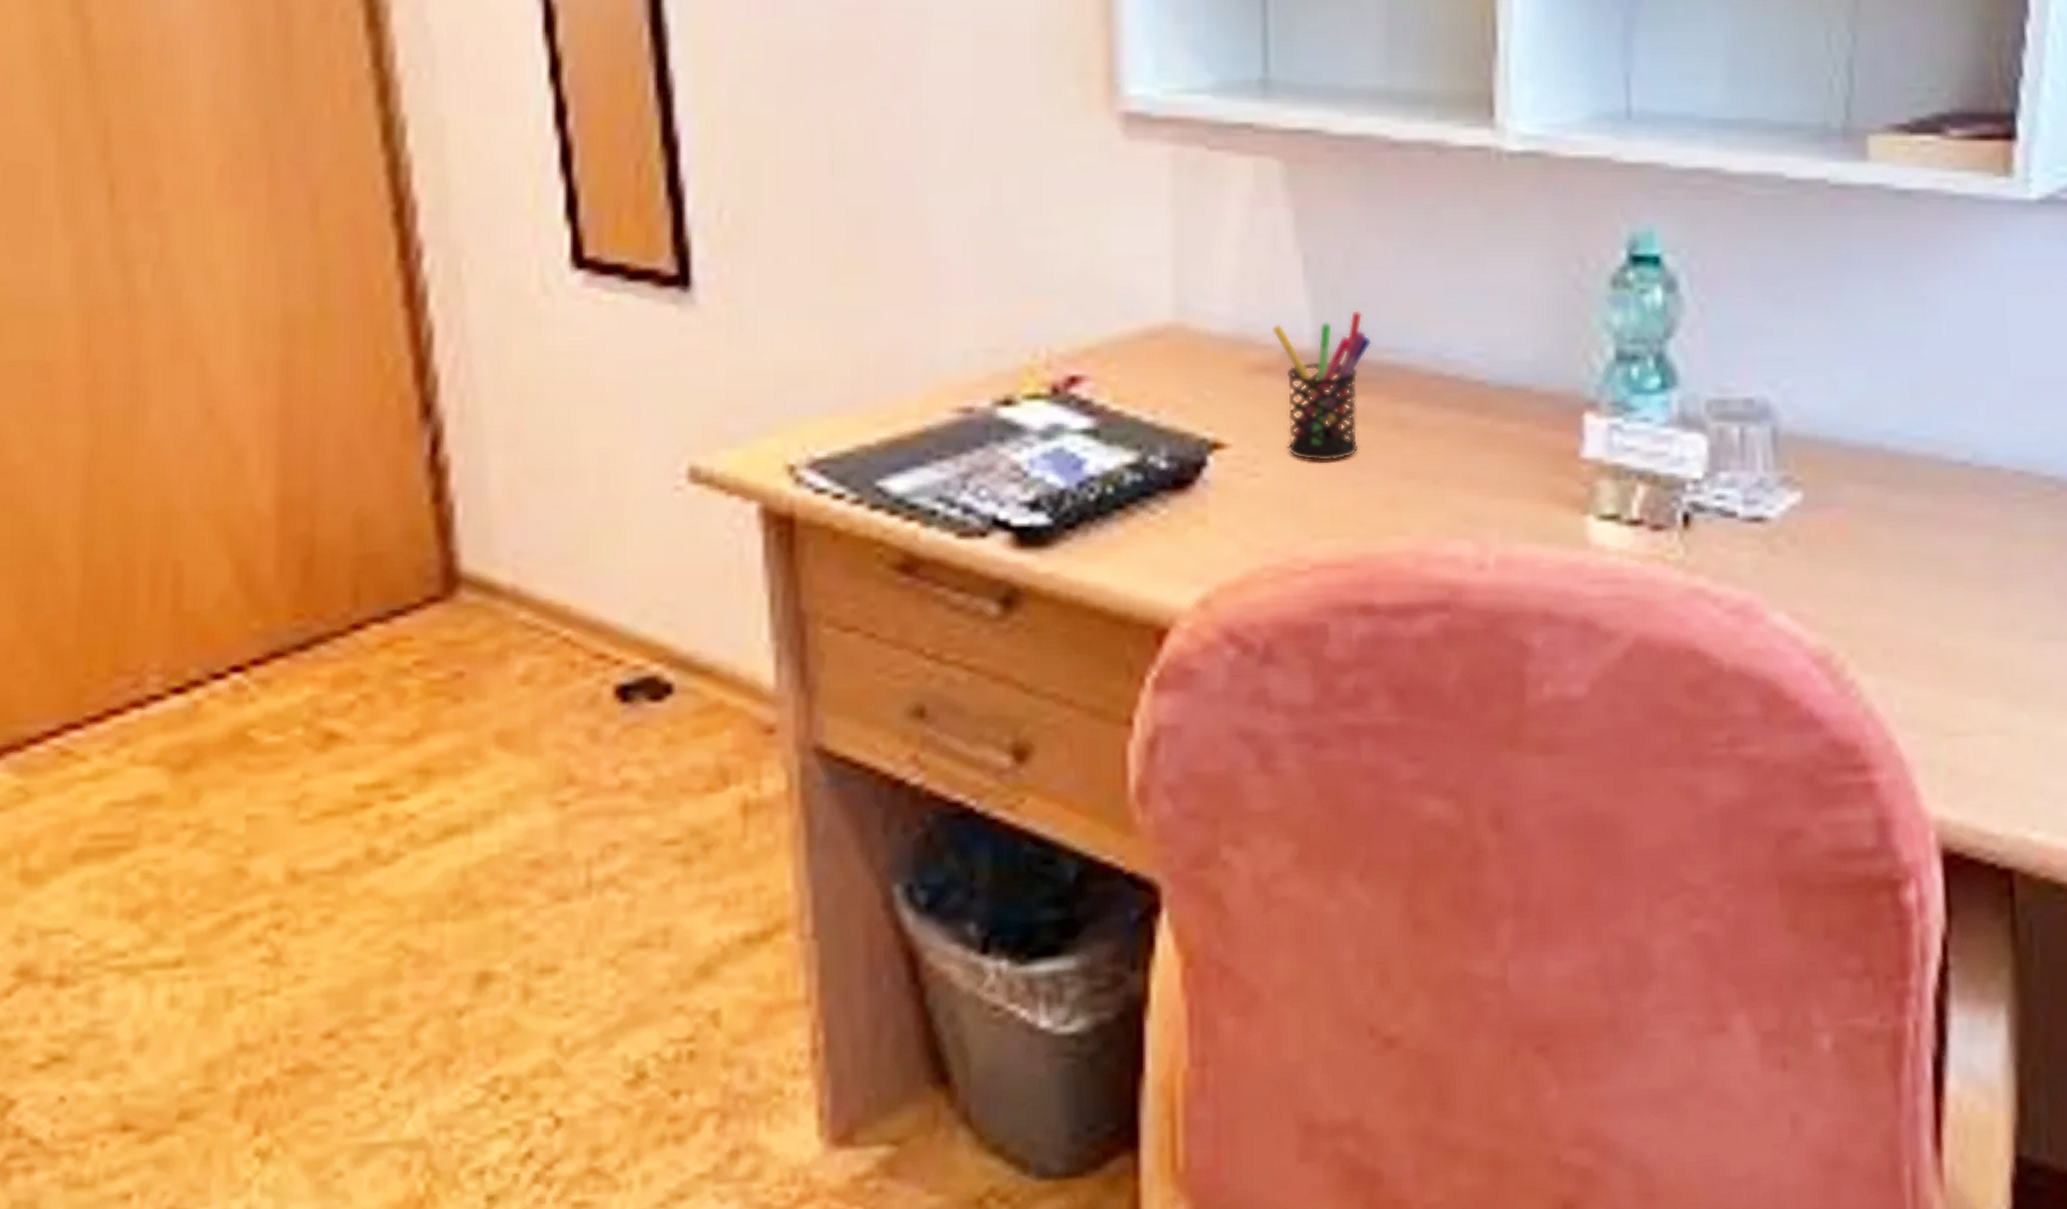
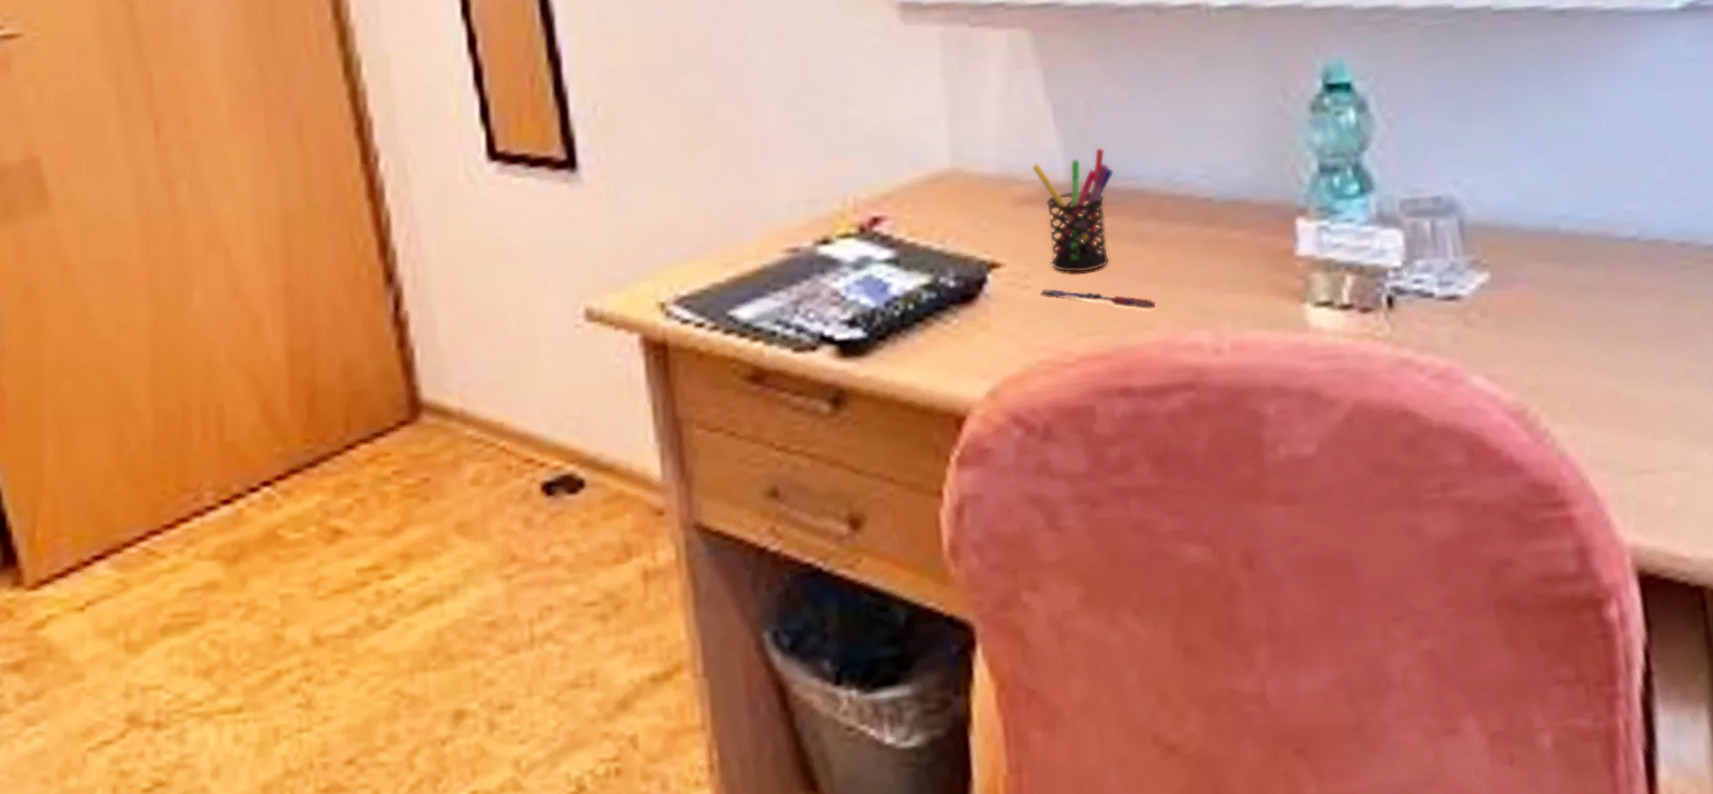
pen: none [1273,477,1411,512] -> present [1041,288,1156,310]

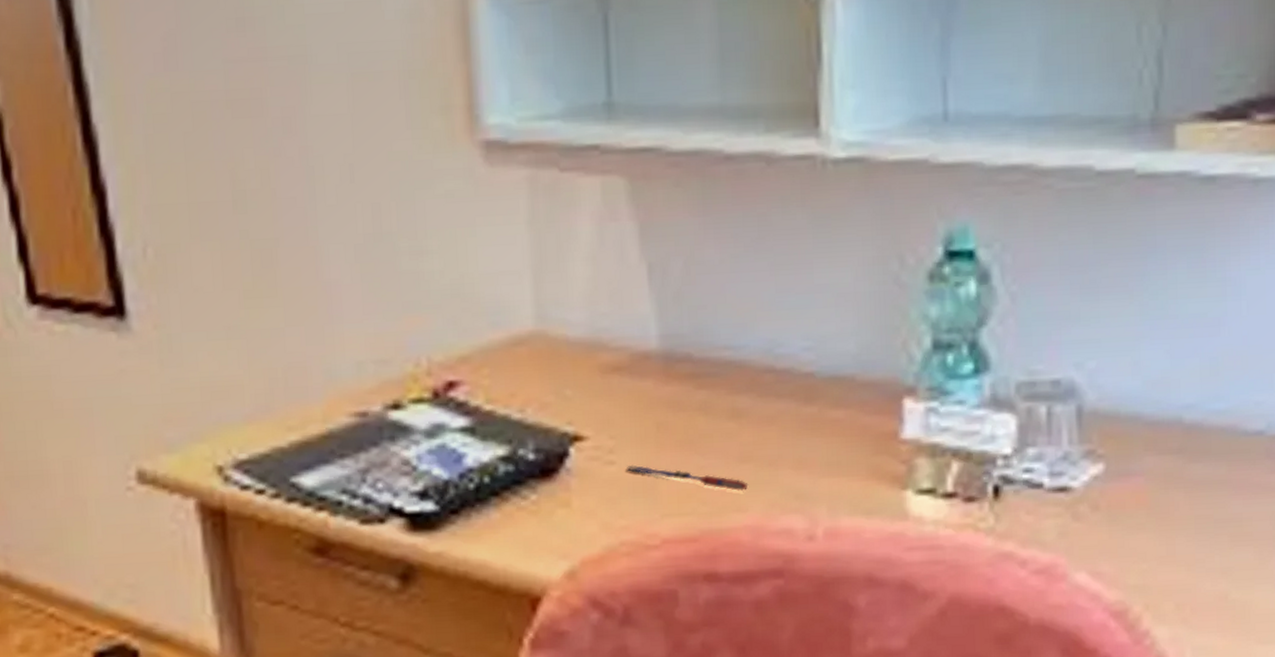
pen holder: present [1031,147,1114,273] -> none [621,313,711,449]

